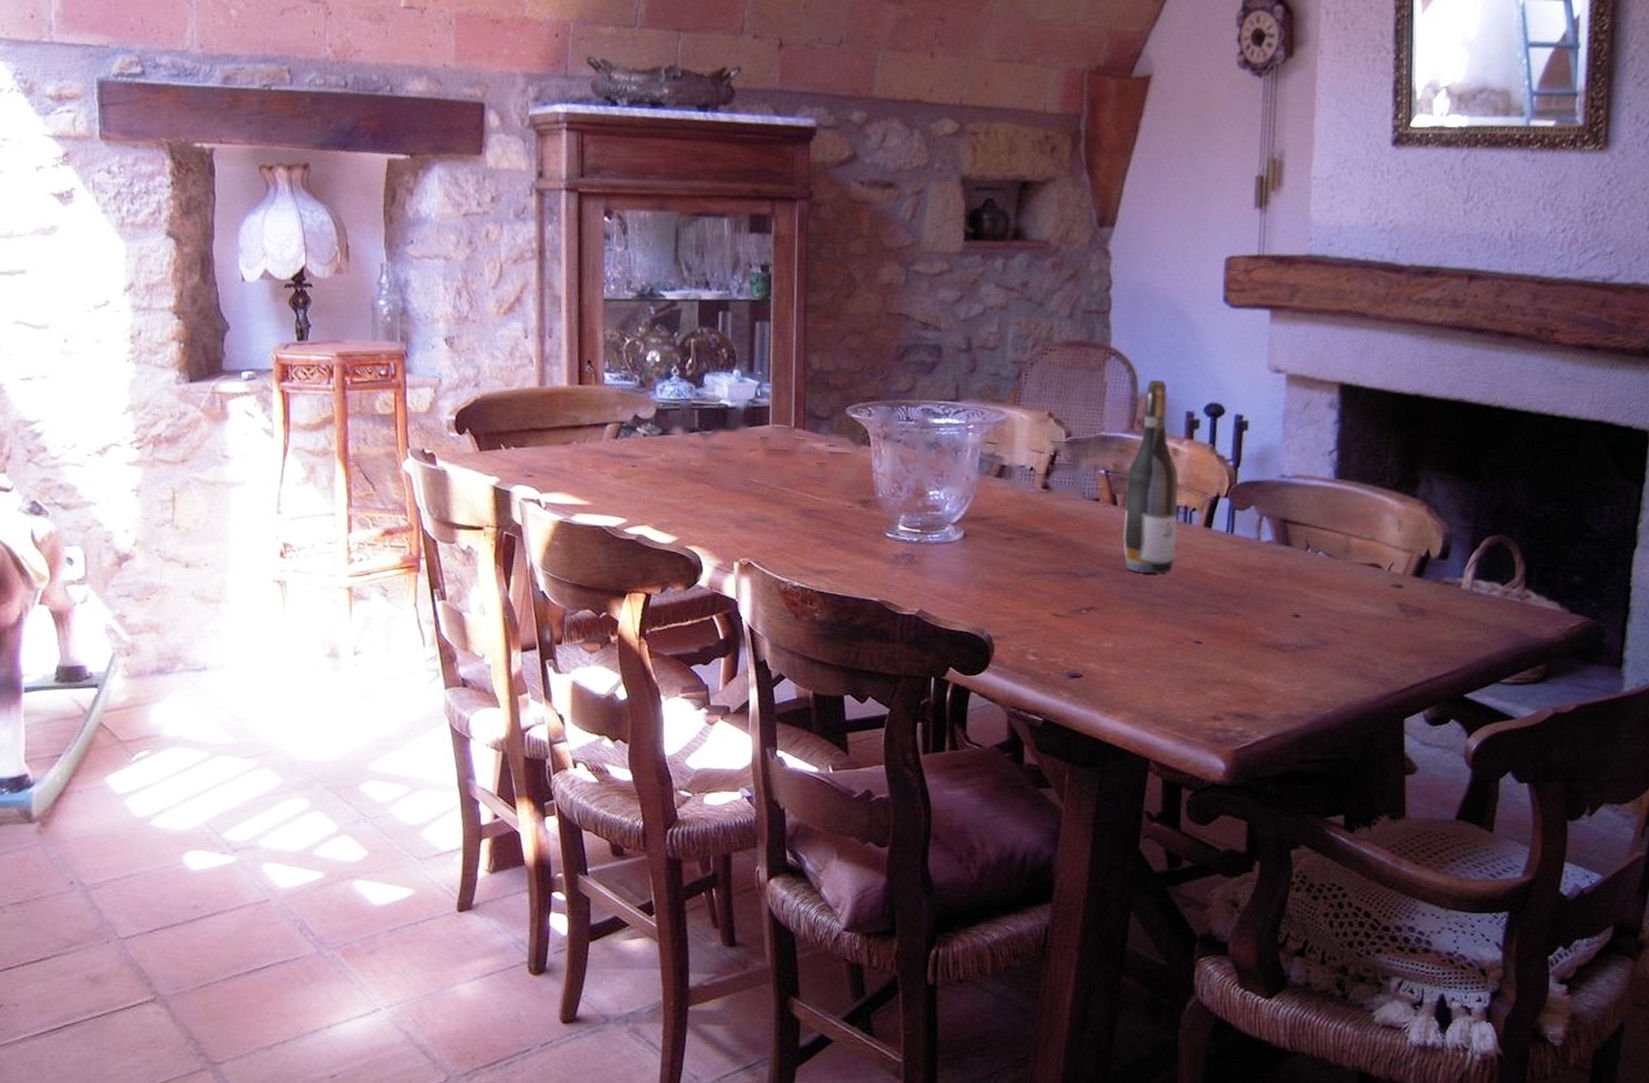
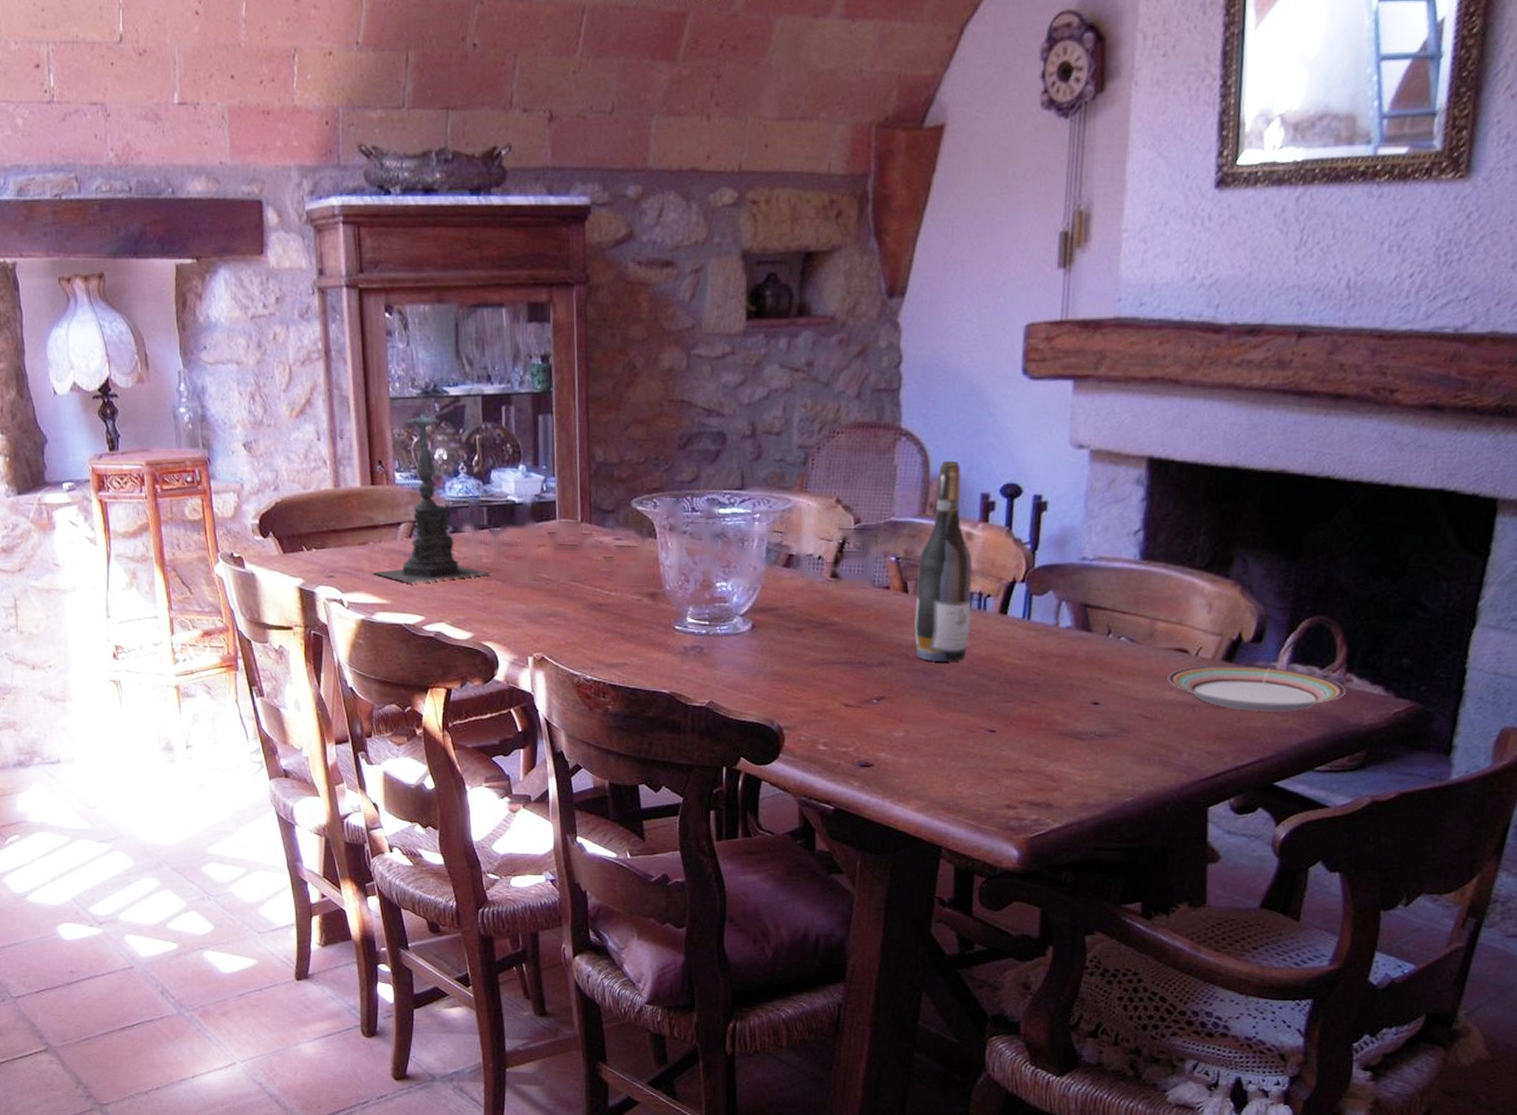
candle holder: none [573,295,699,485] -> present [371,392,491,584]
plate: none [1363,579,1525,626] -> present [1168,664,1346,712]

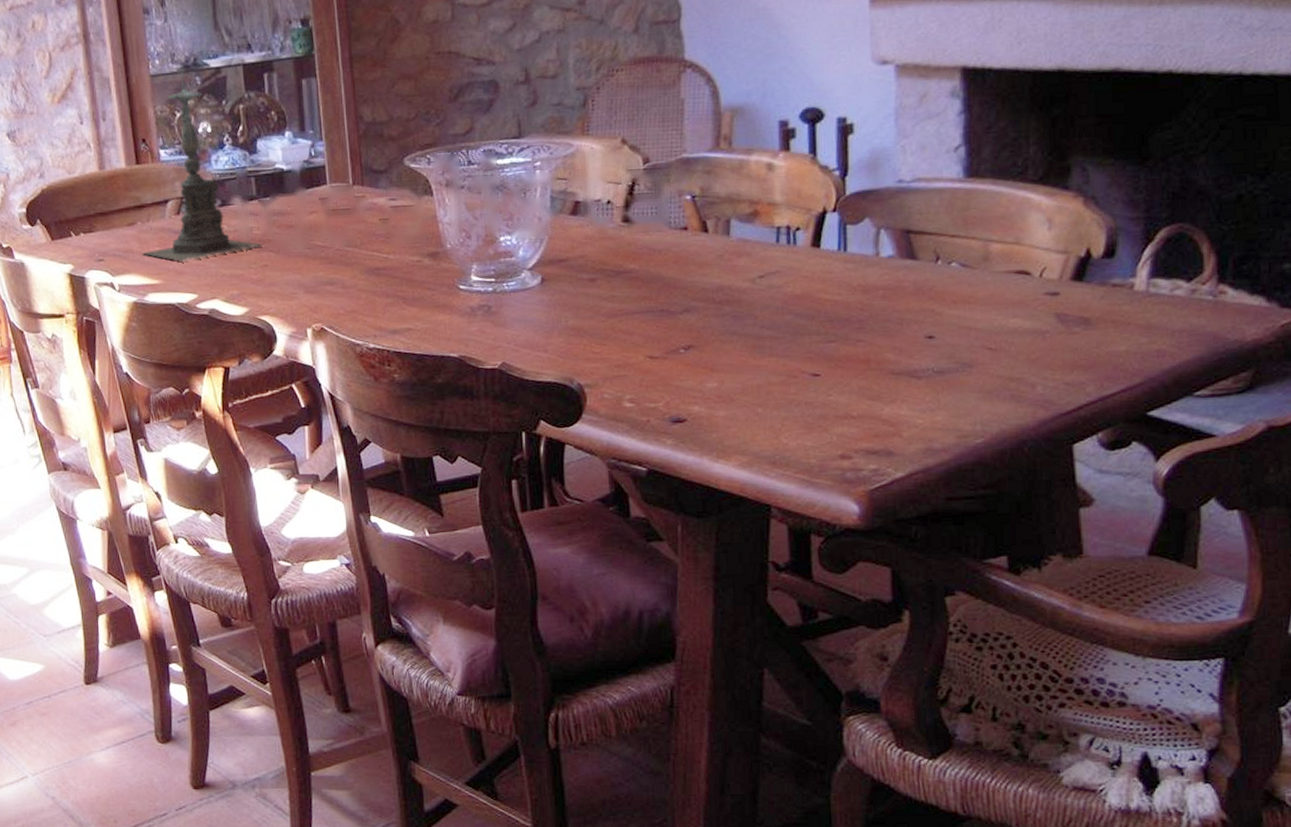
wine bottle: present [914,460,972,662] -> none [716,88,781,304]
plate: present [1168,664,1346,712] -> none [1010,284,1220,335]

